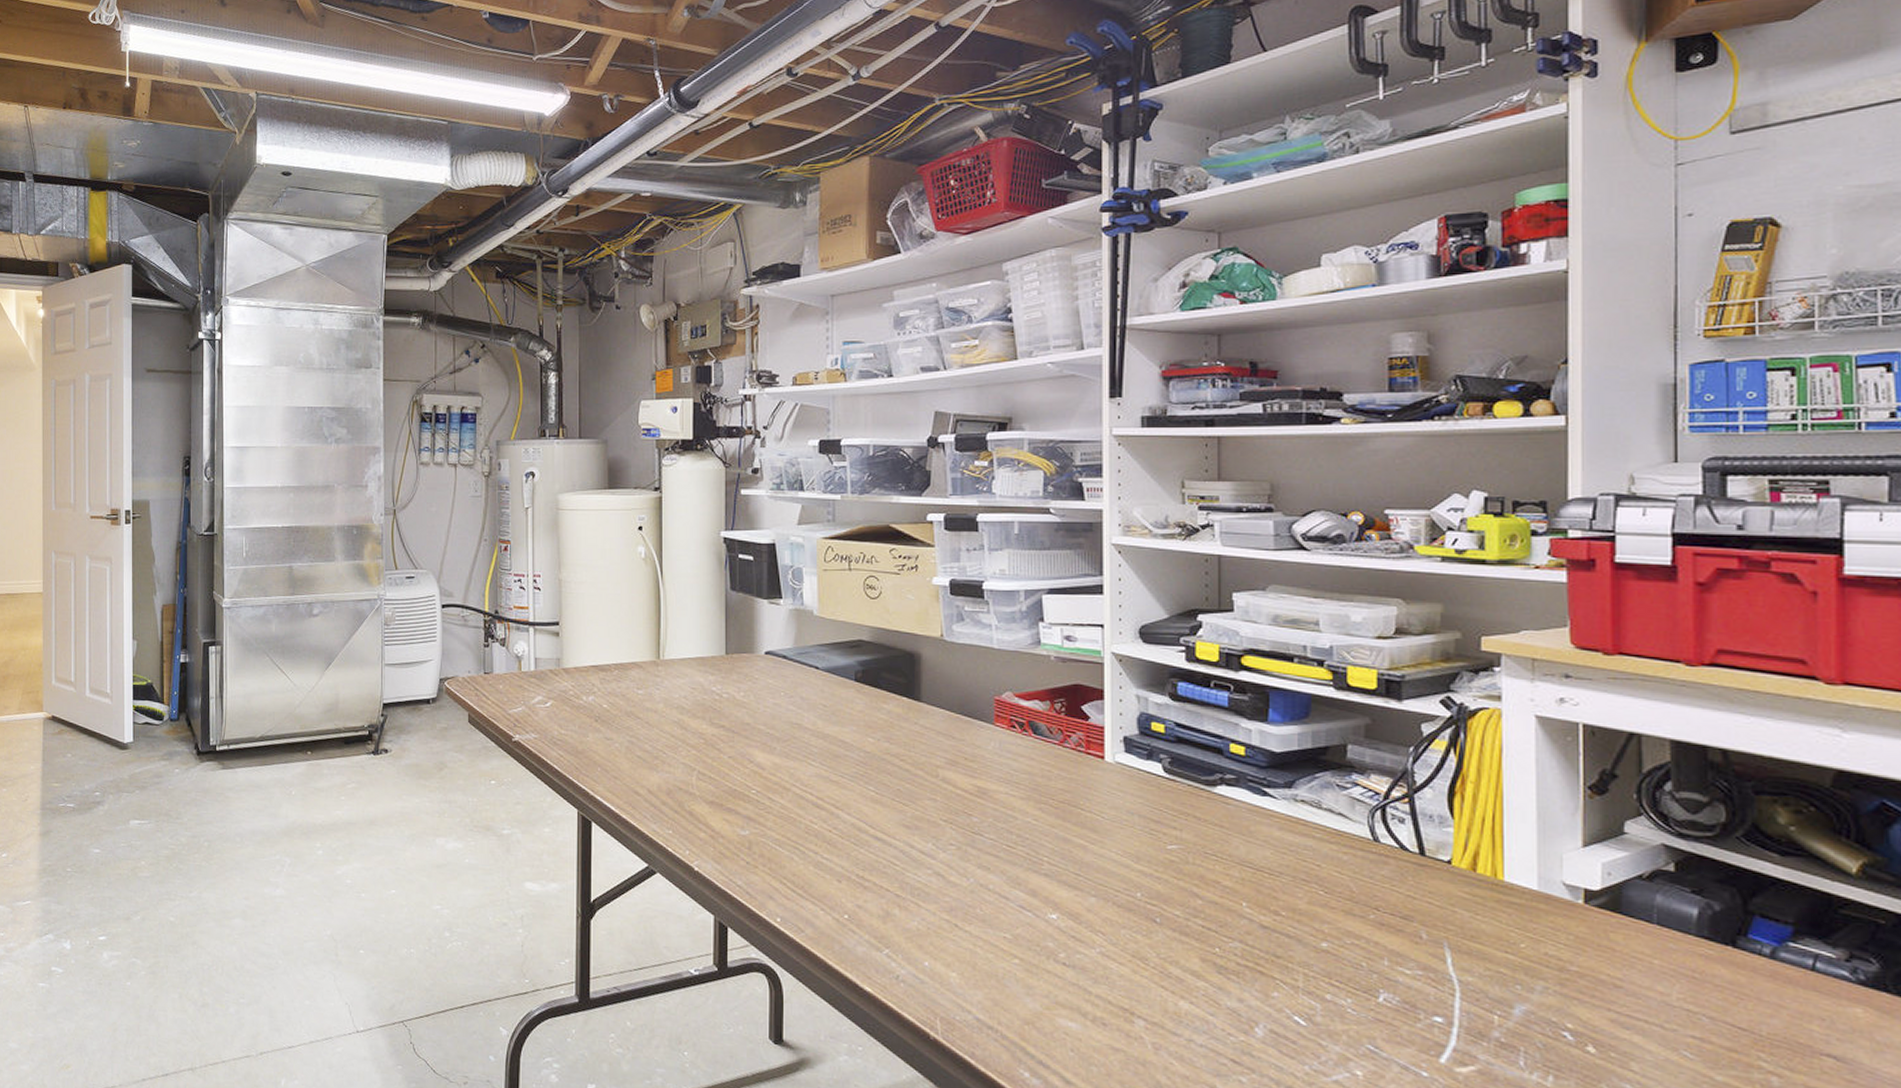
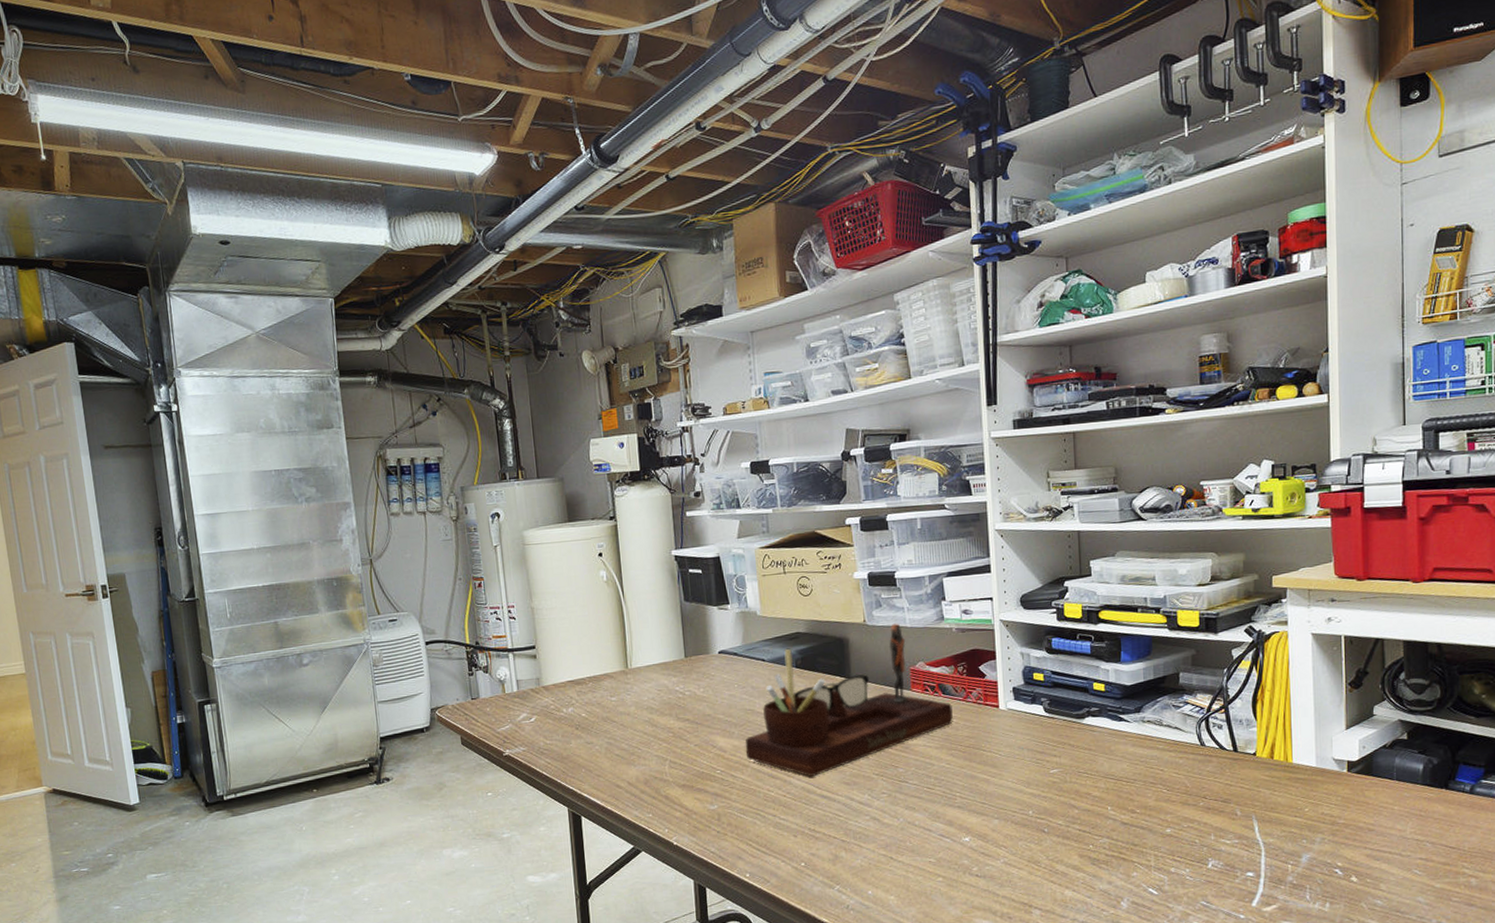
desk organizer: none [787,642,1045,813] -> present [745,623,953,777]

